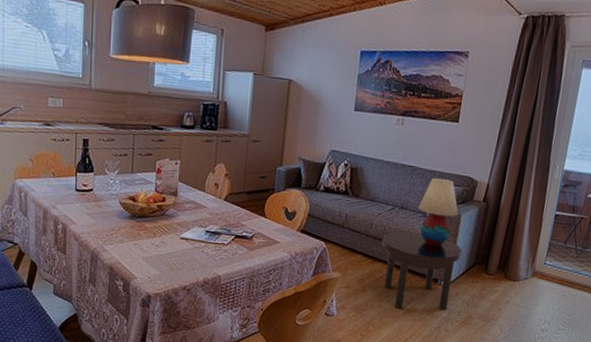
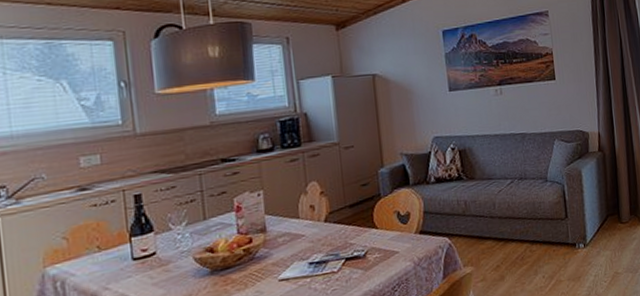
side table: present [381,231,463,310] -> none [508,199,593,287]
table lamp: present [418,177,459,246] -> none [537,138,578,210]

